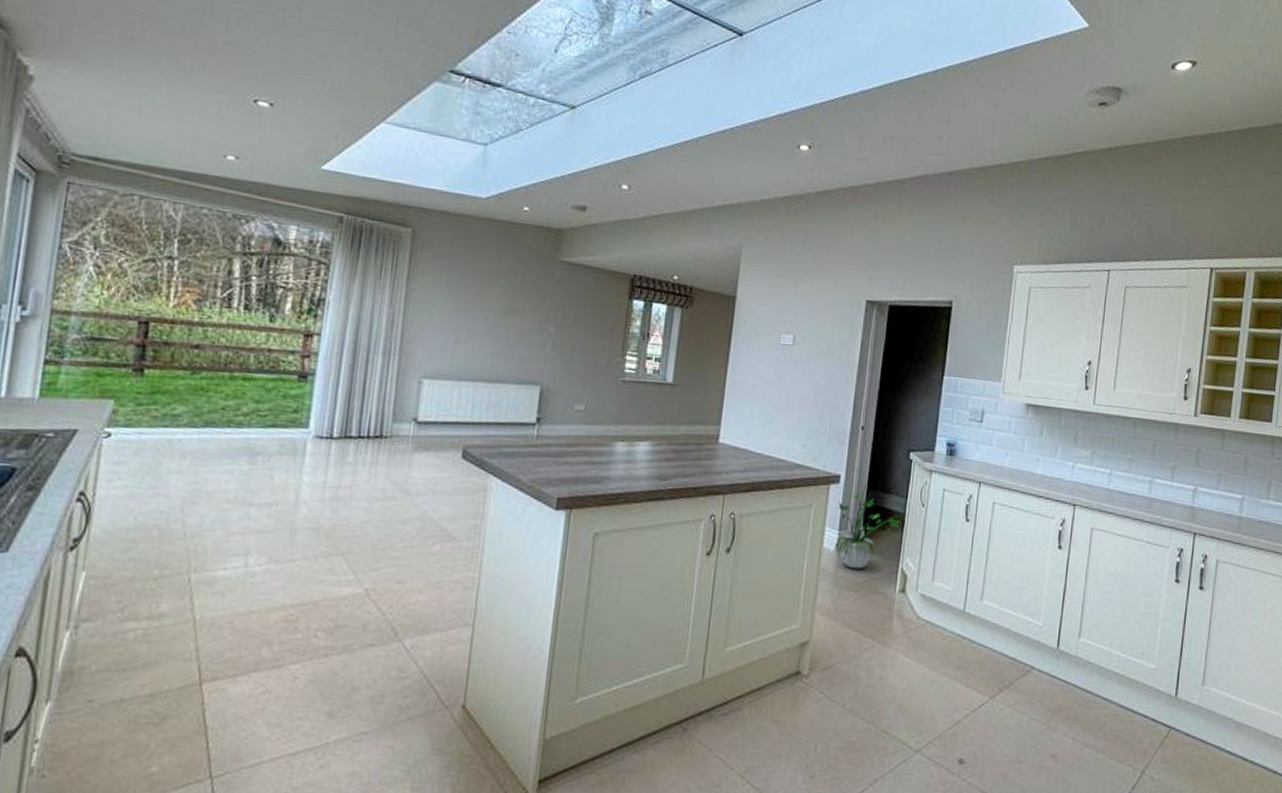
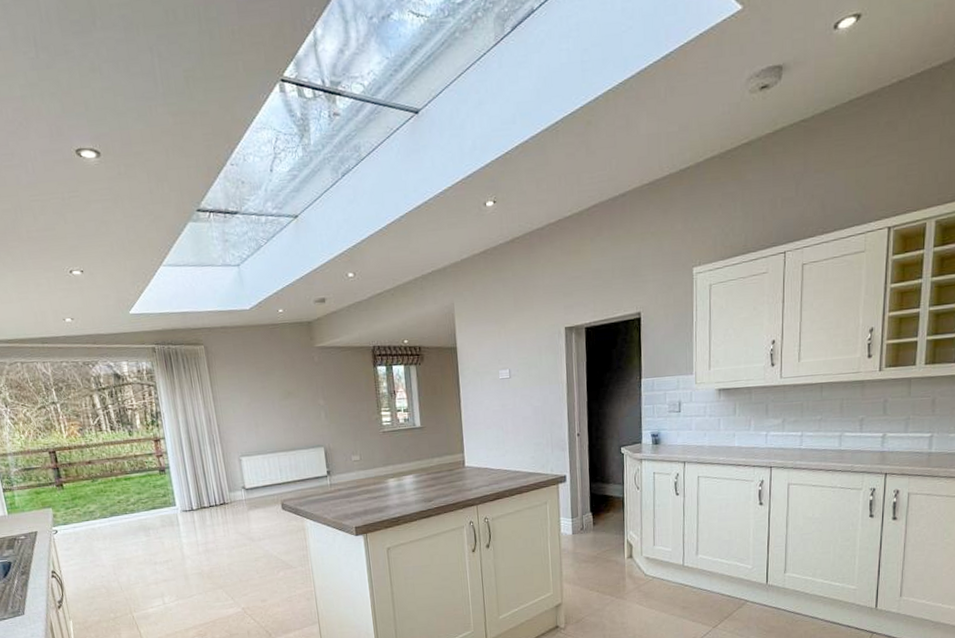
potted plant: present [834,484,906,569] -> none [568,479,625,546]

